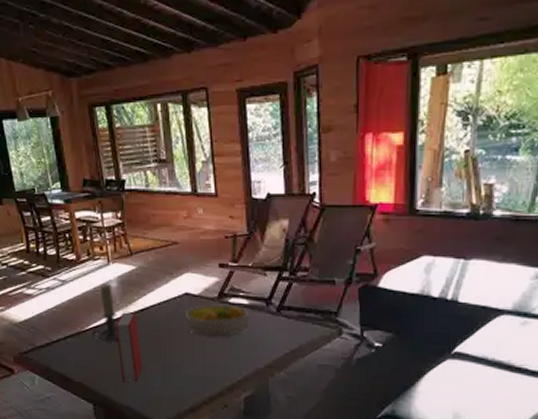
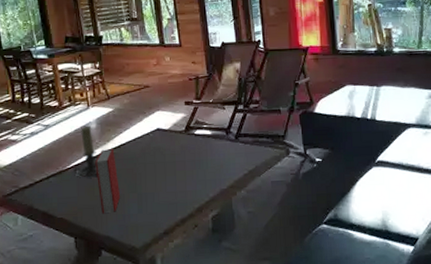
fruit bowl: present [186,304,249,337] -> none [158,136,213,166]

